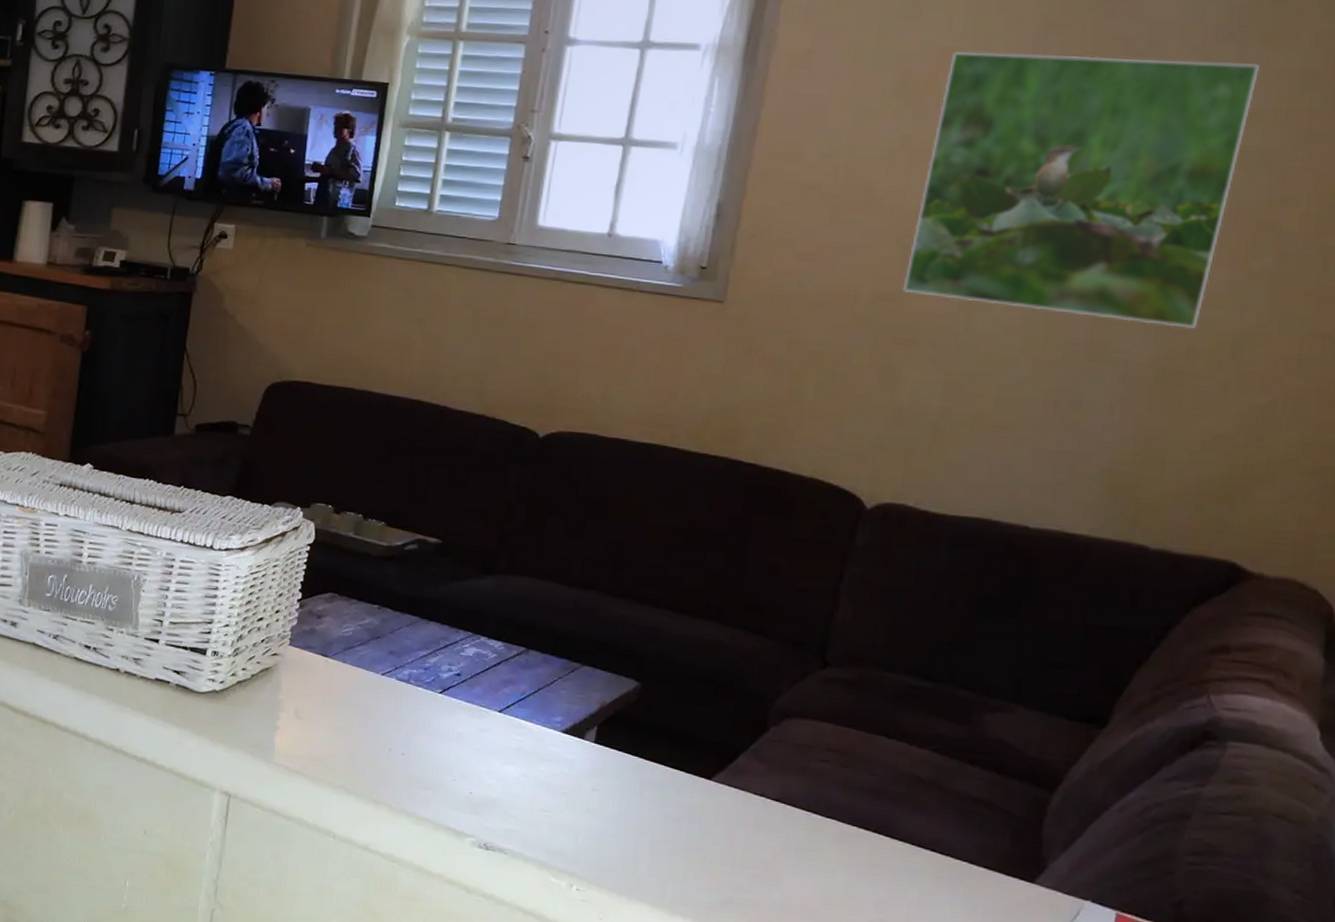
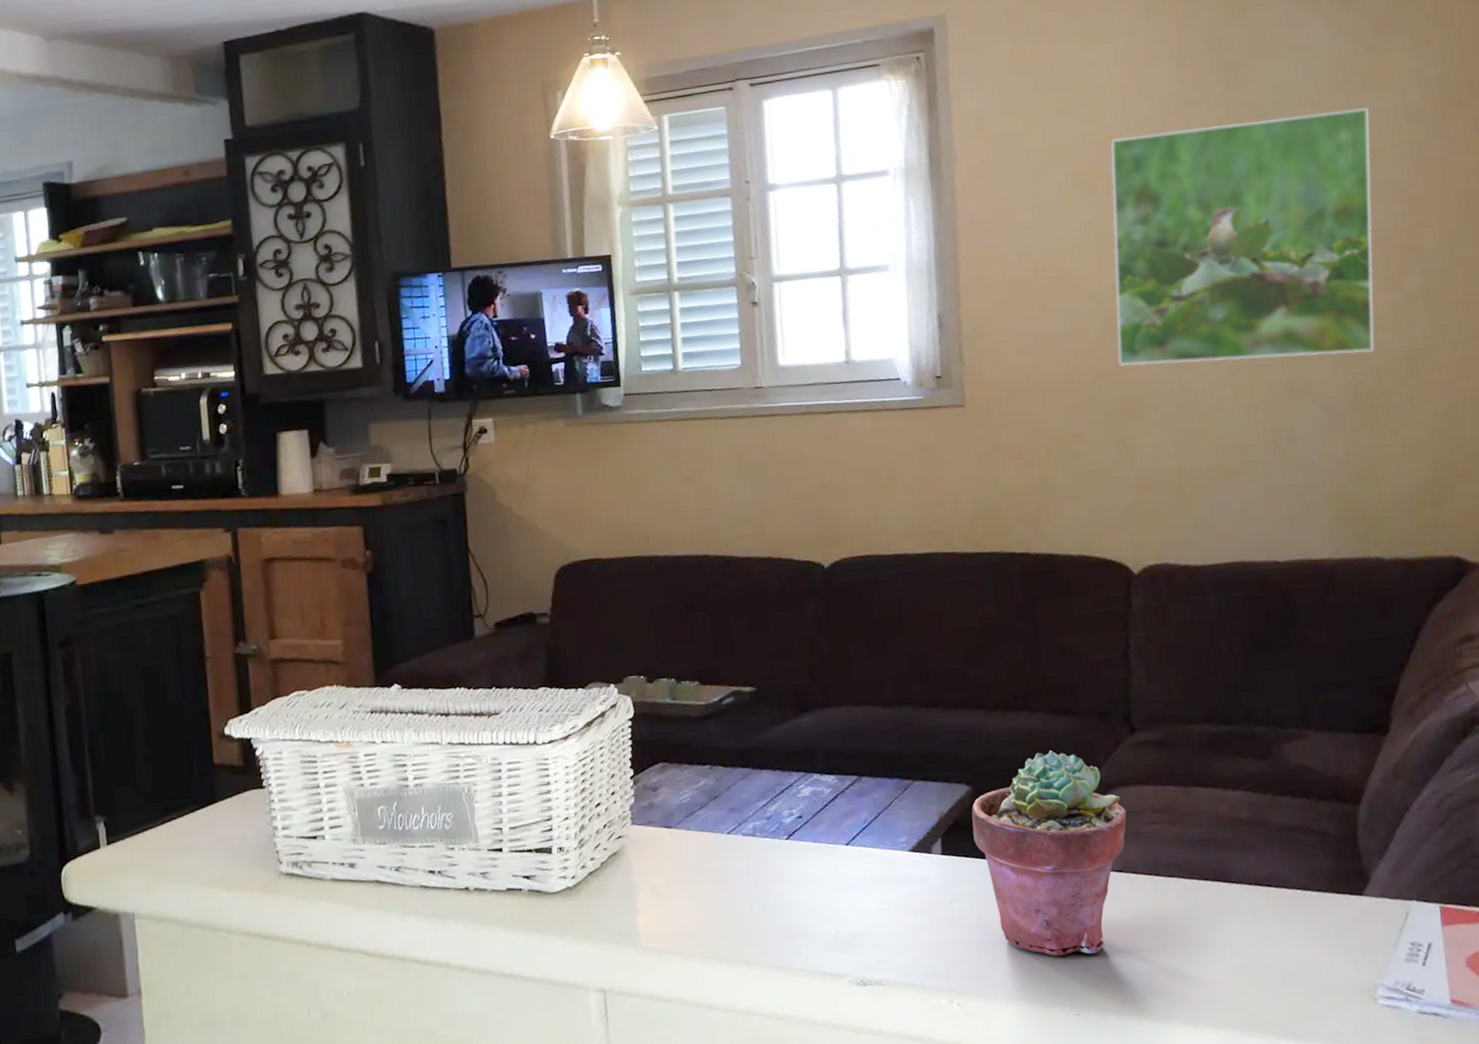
potted succulent: none [631,665,798,874] -> present [971,750,1127,956]

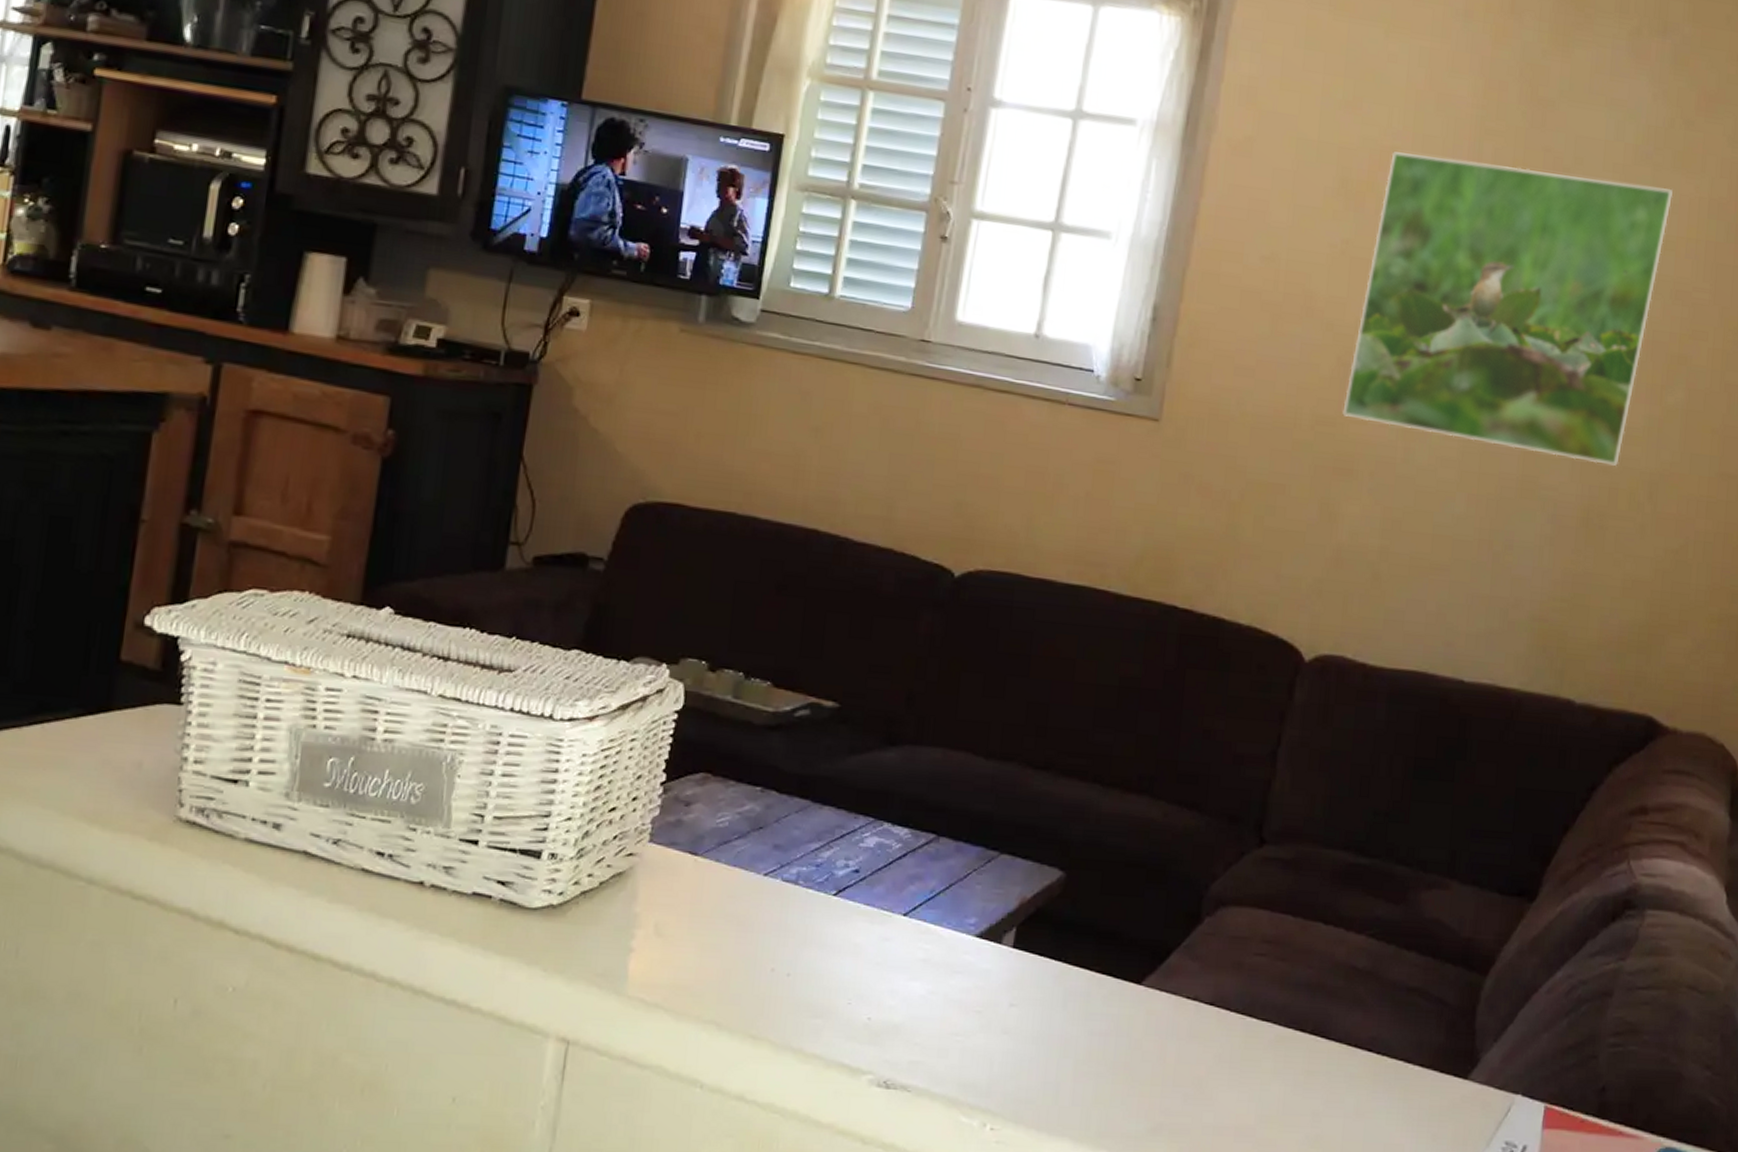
potted succulent: present [971,750,1127,956] -> none [1054,847,1233,1096]

